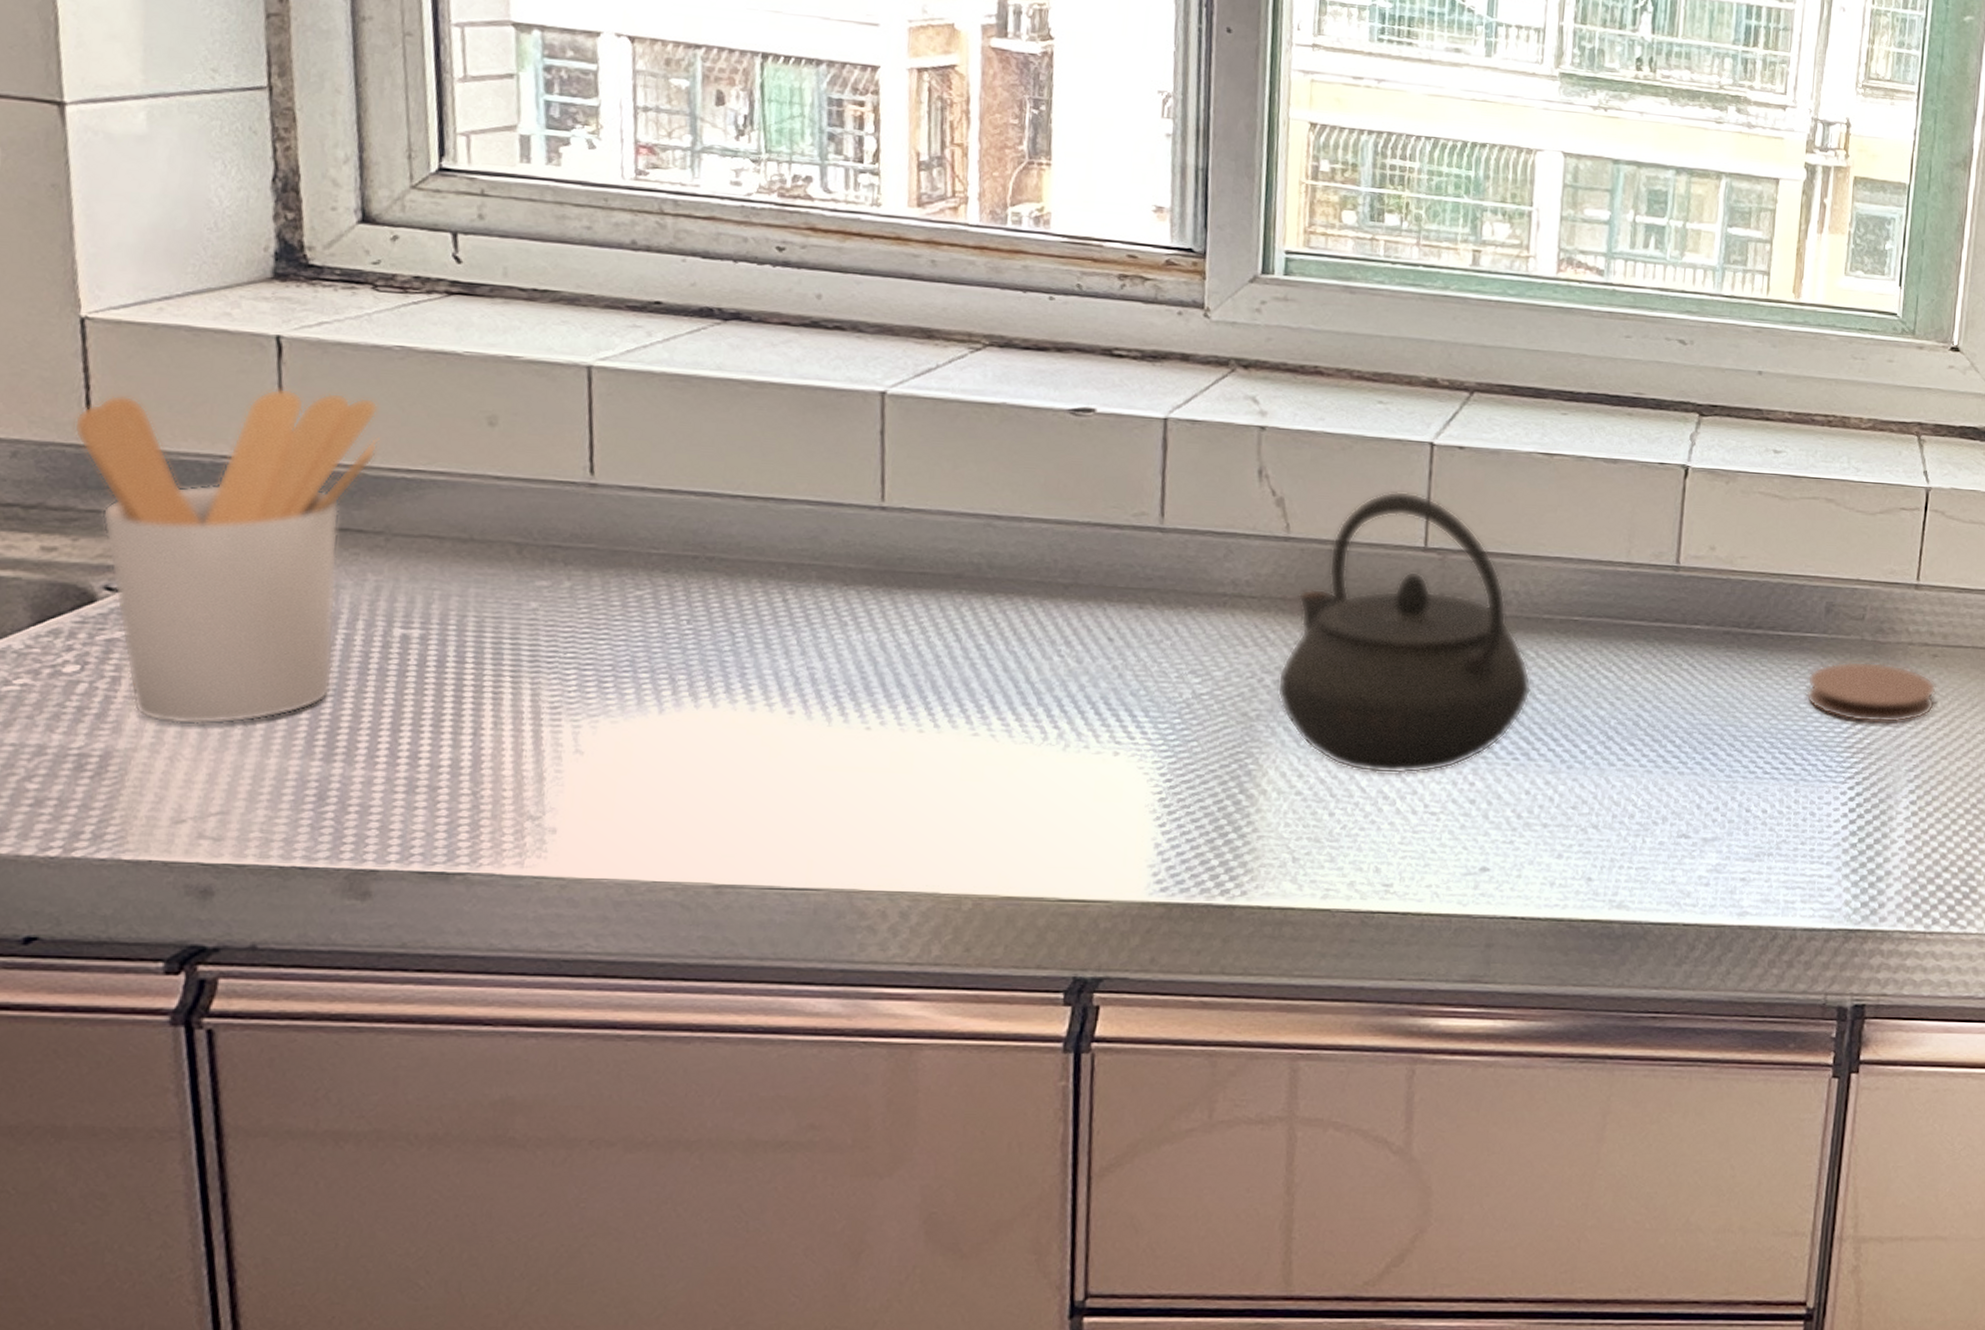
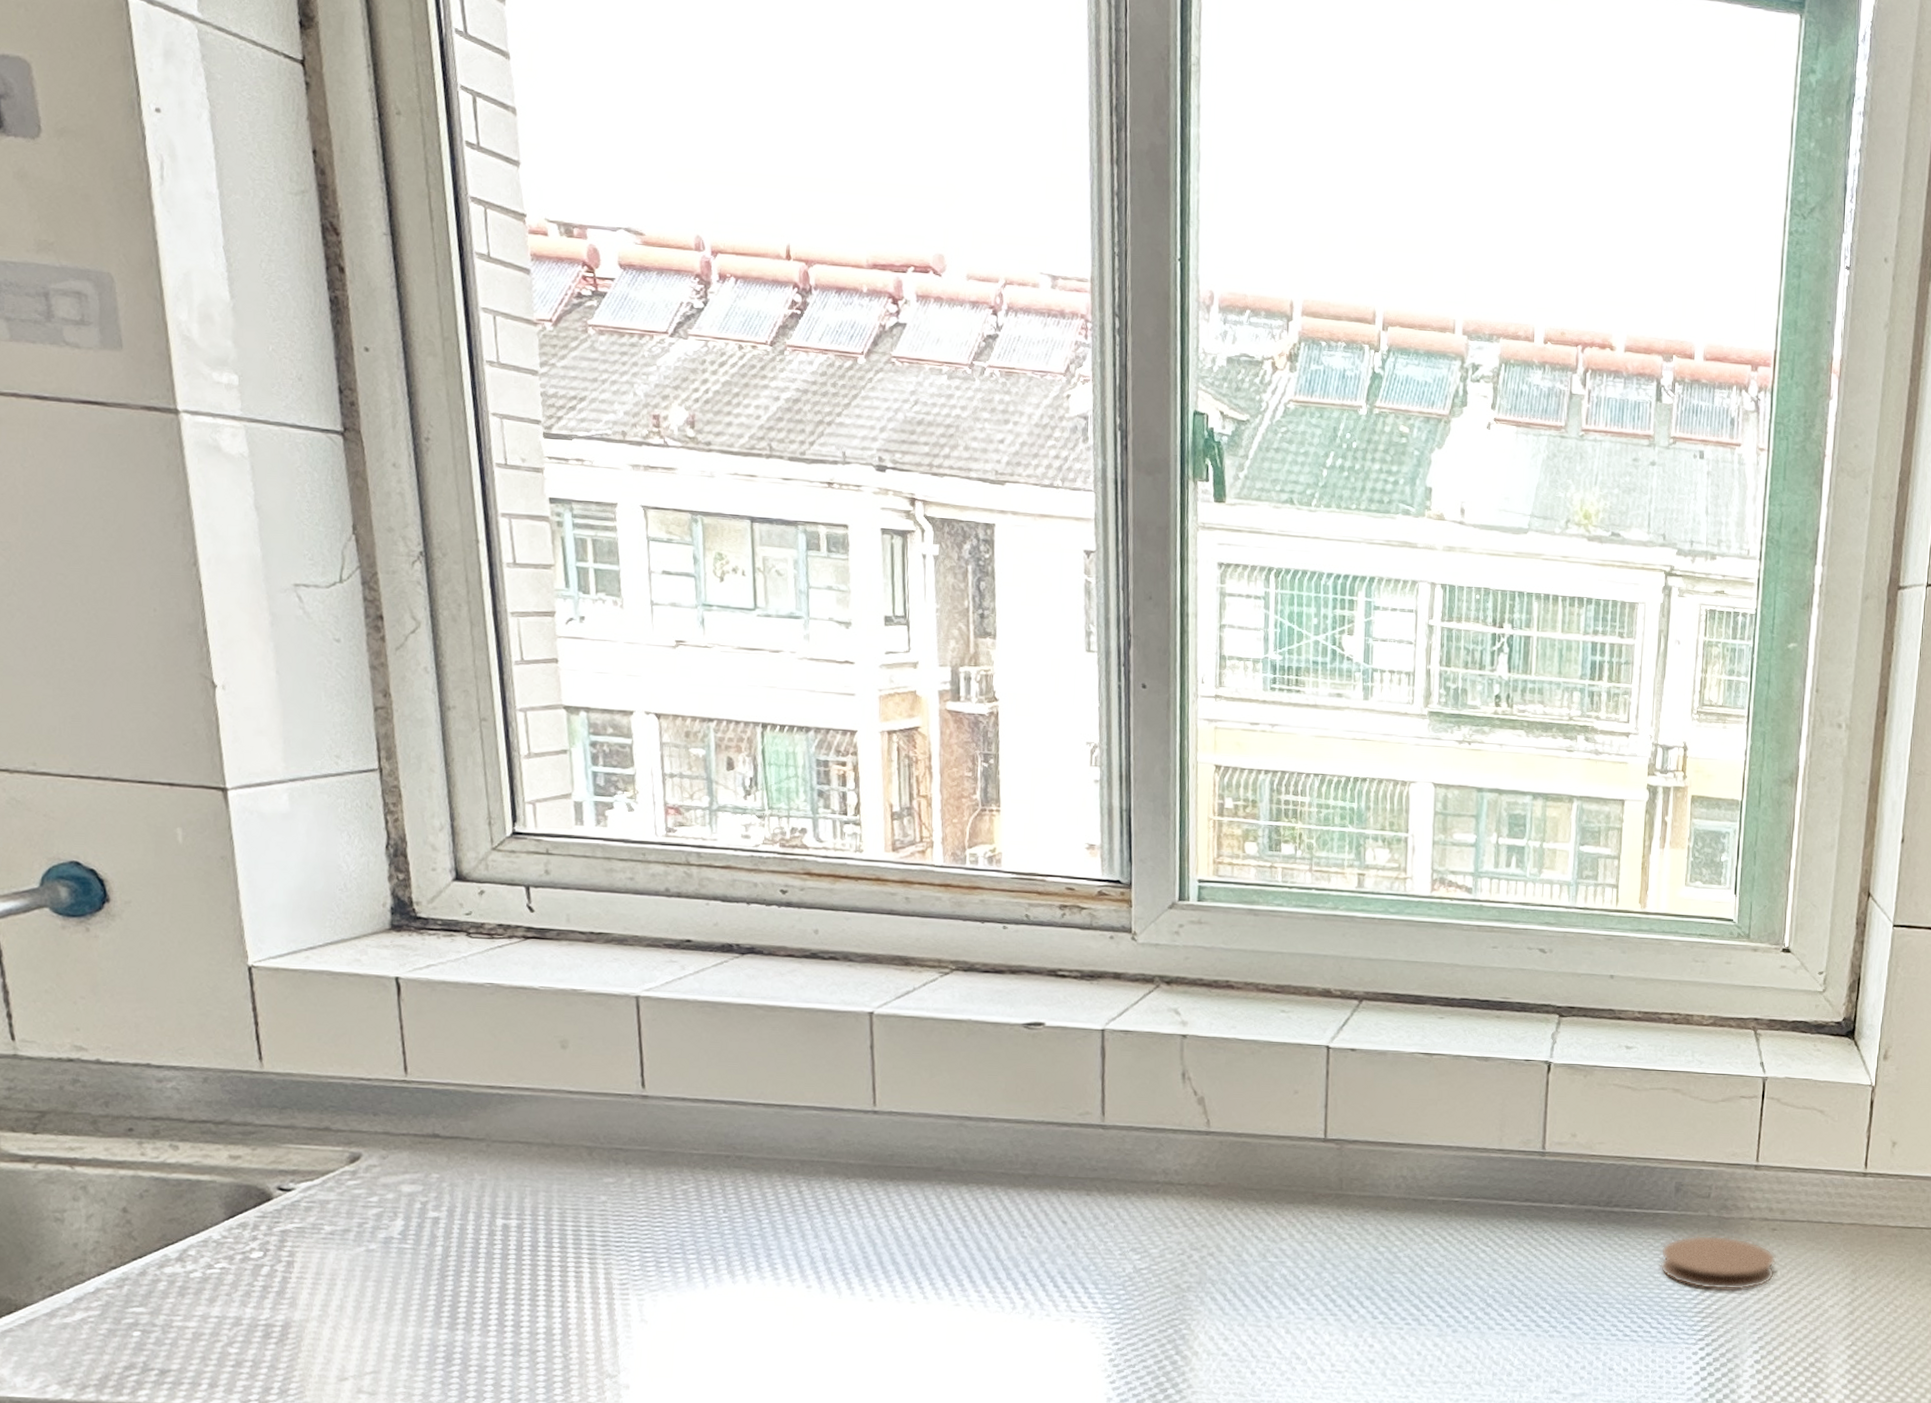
utensil holder: present [73,388,380,725] -> none [247,1020,478,1301]
kettle: present [1277,490,1532,775] -> none [1204,1089,1420,1338]

